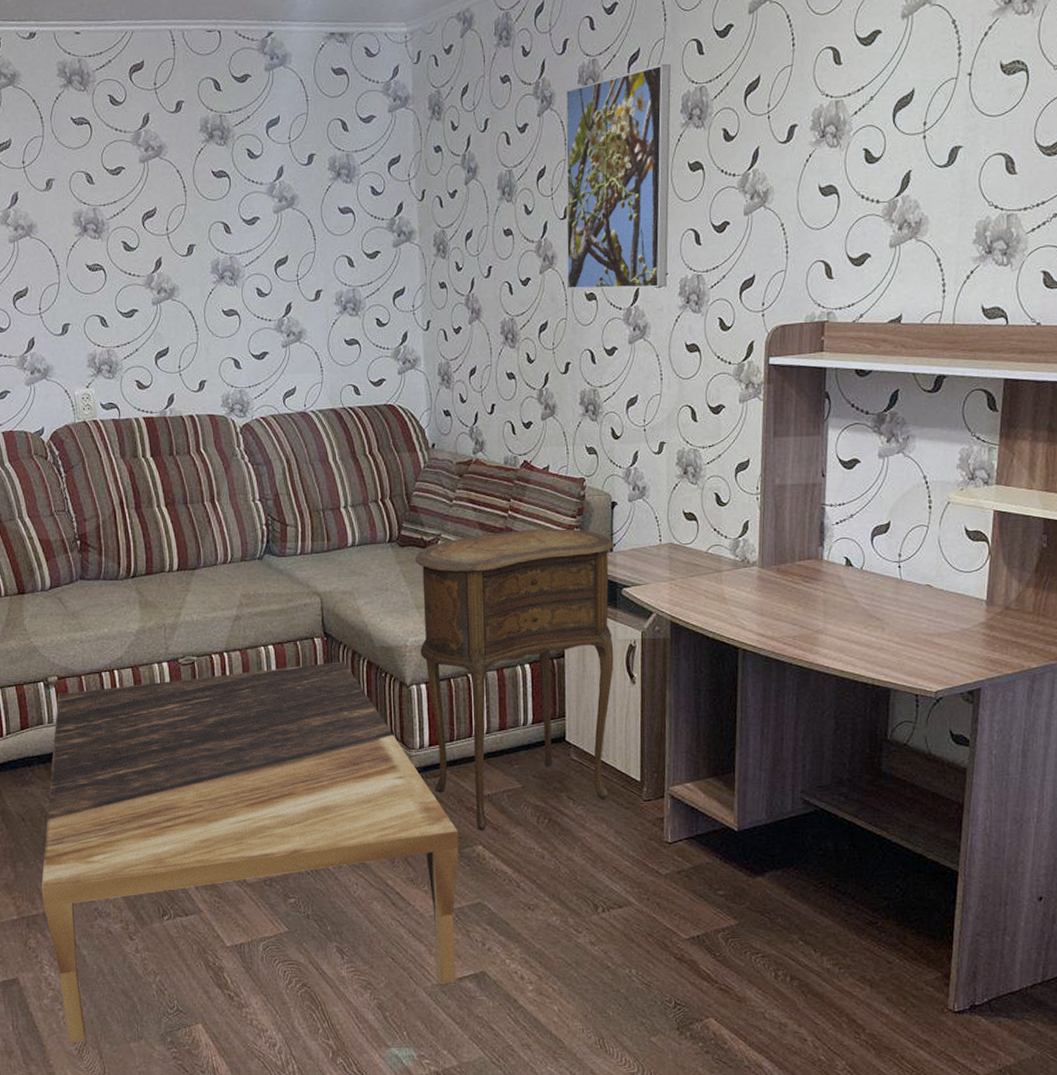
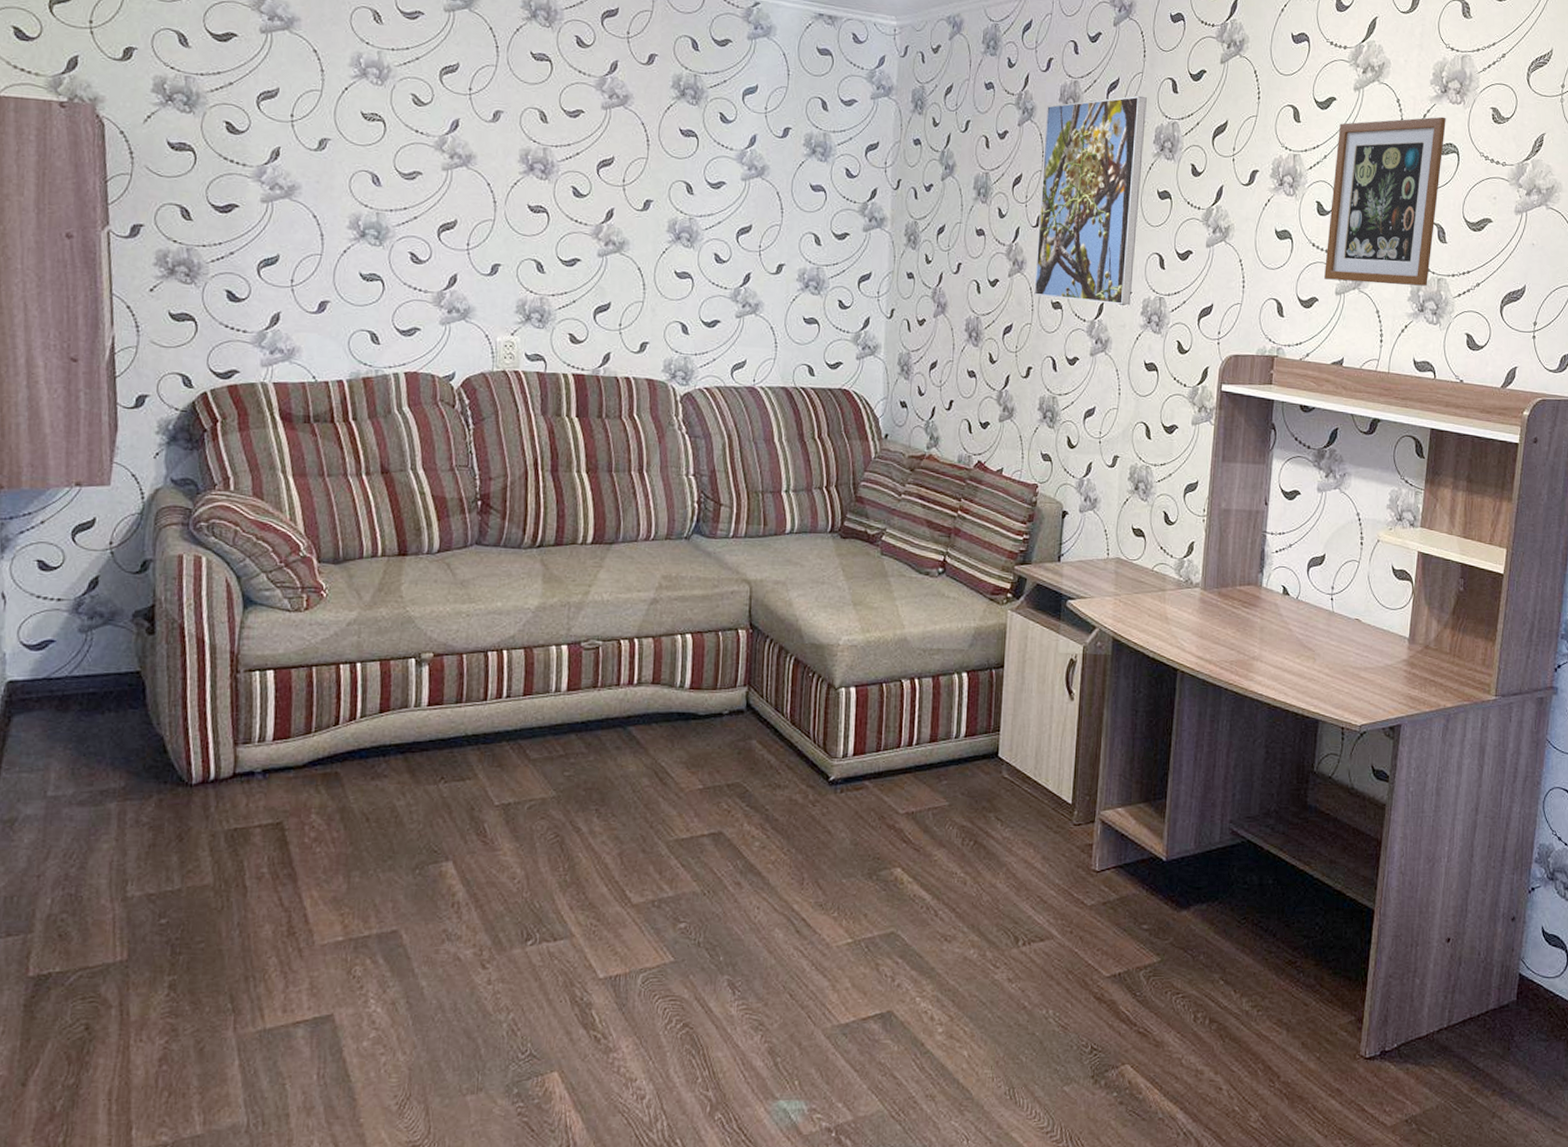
coffee table: present [42,661,459,1044] -> none [378,657,877,1097]
side table: present [414,528,614,830] -> none [852,531,1062,851]
picture frame: none [876,31,1011,232] -> present [1324,116,1446,286]

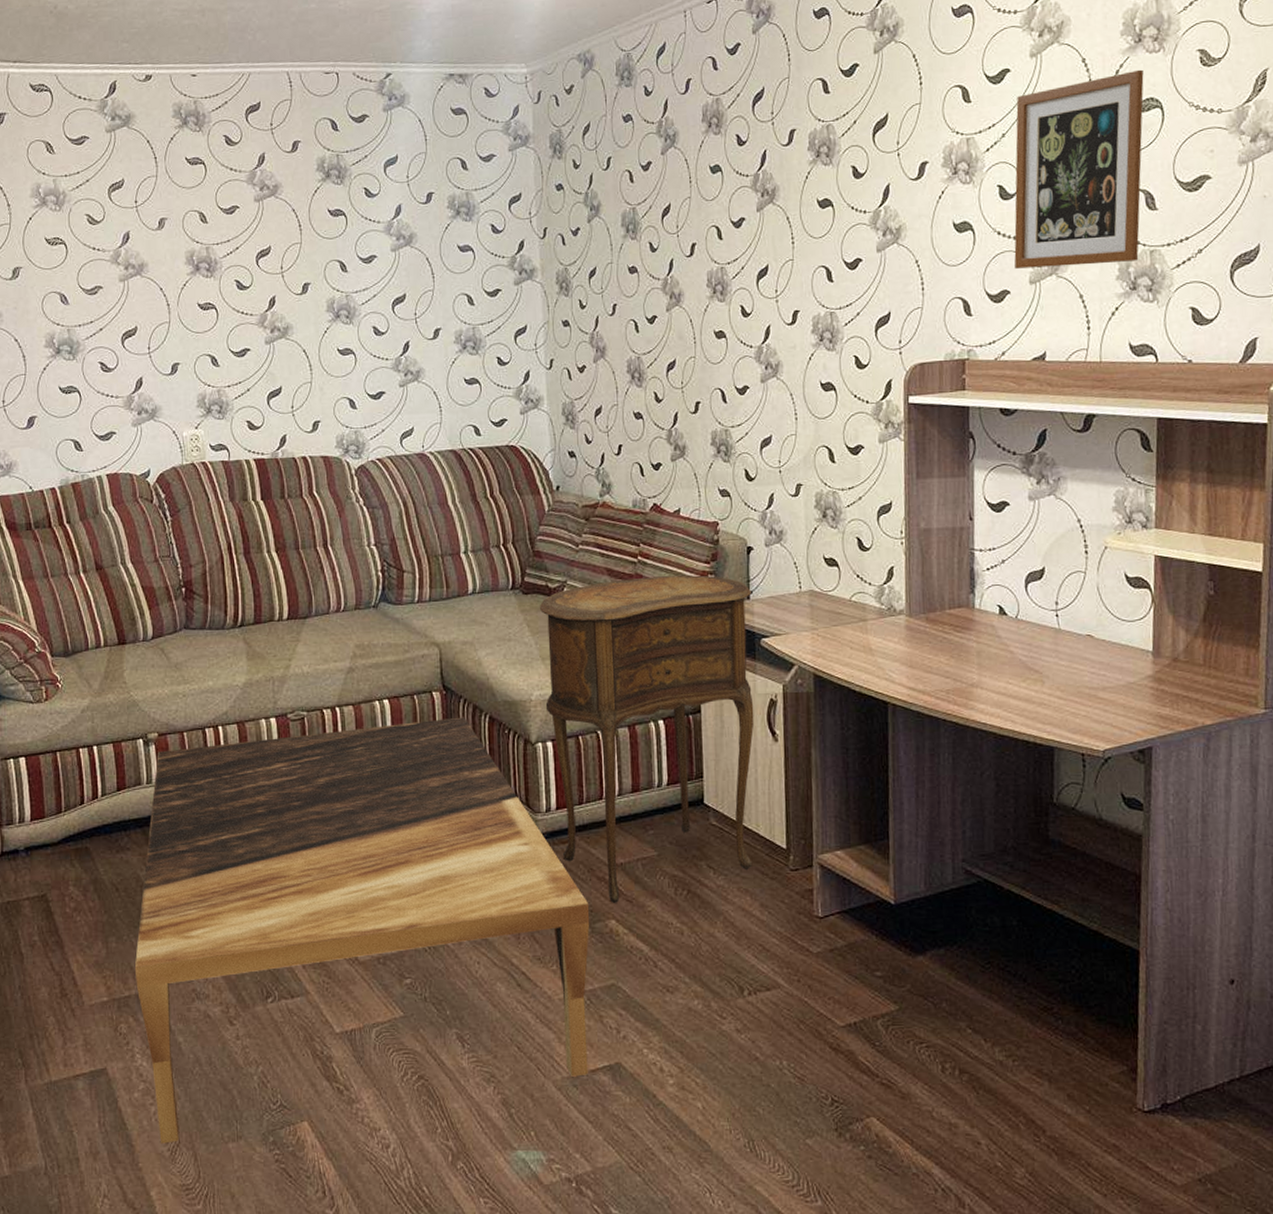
coffee table: none [378,657,877,1097] -> present [135,717,590,1144]
side table: none [852,531,1062,851] -> present [539,575,754,903]
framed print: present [1034,95,1147,306] -> none [689,102,800,328]

